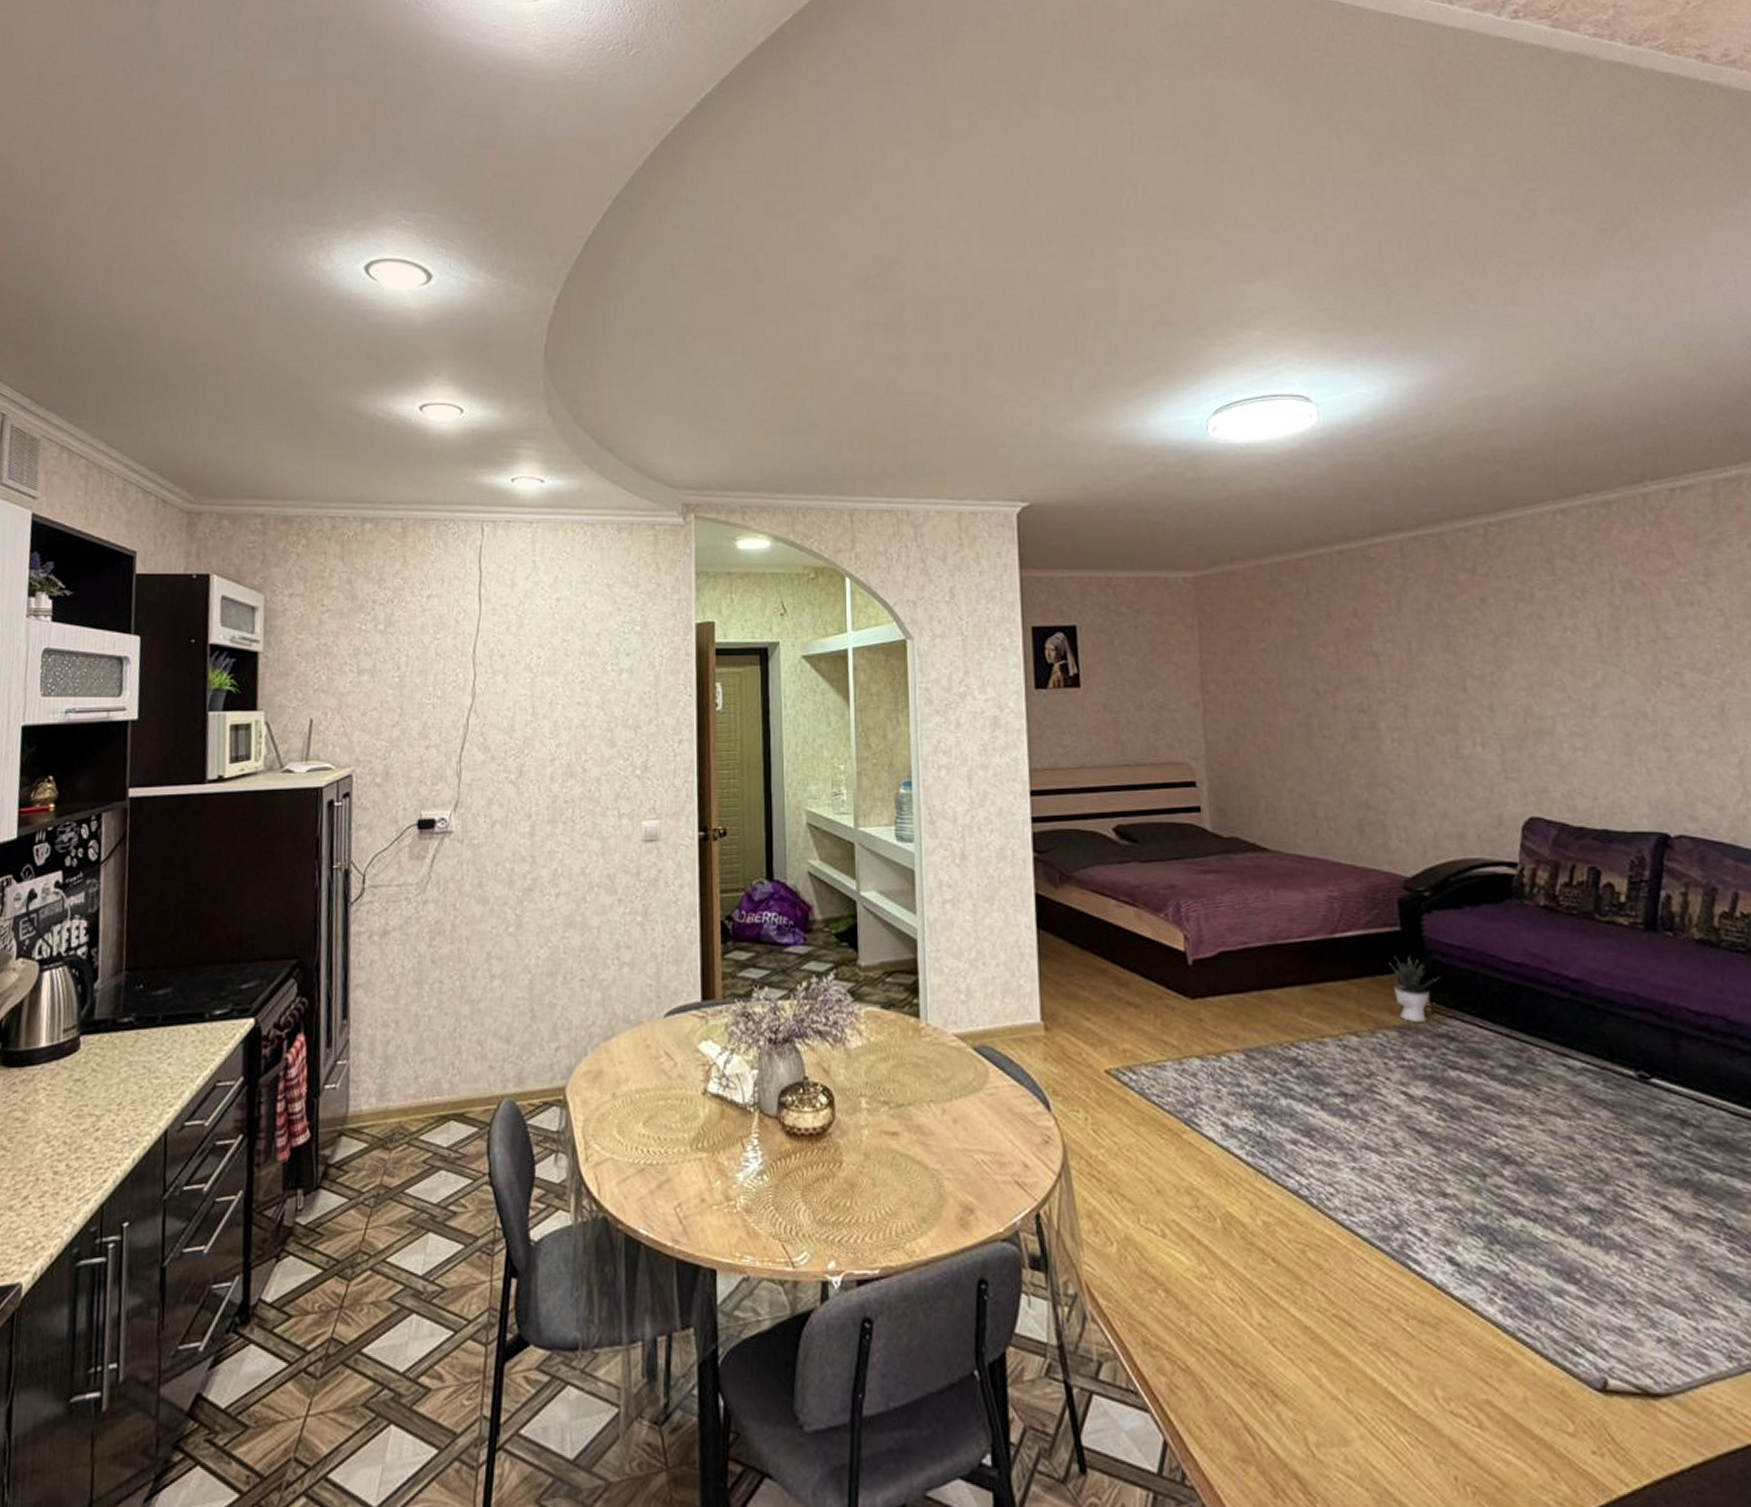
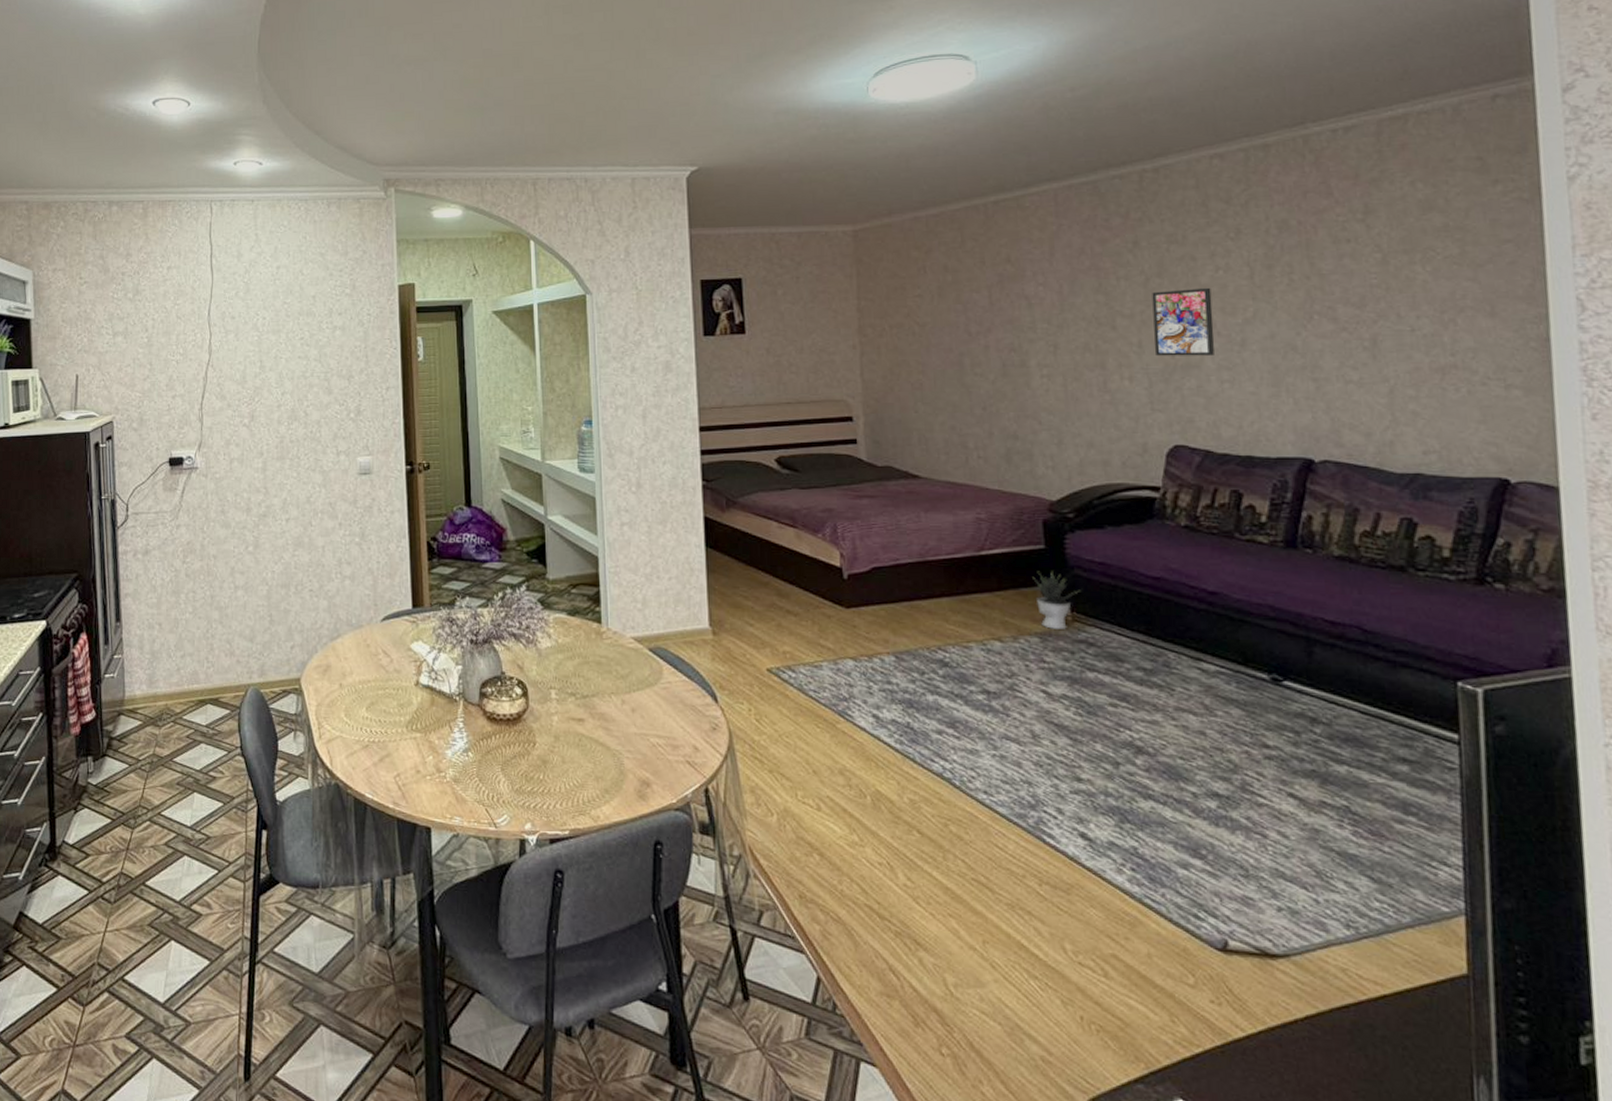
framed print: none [1501,649,1566,721] -> present [1152,287,1214,357]

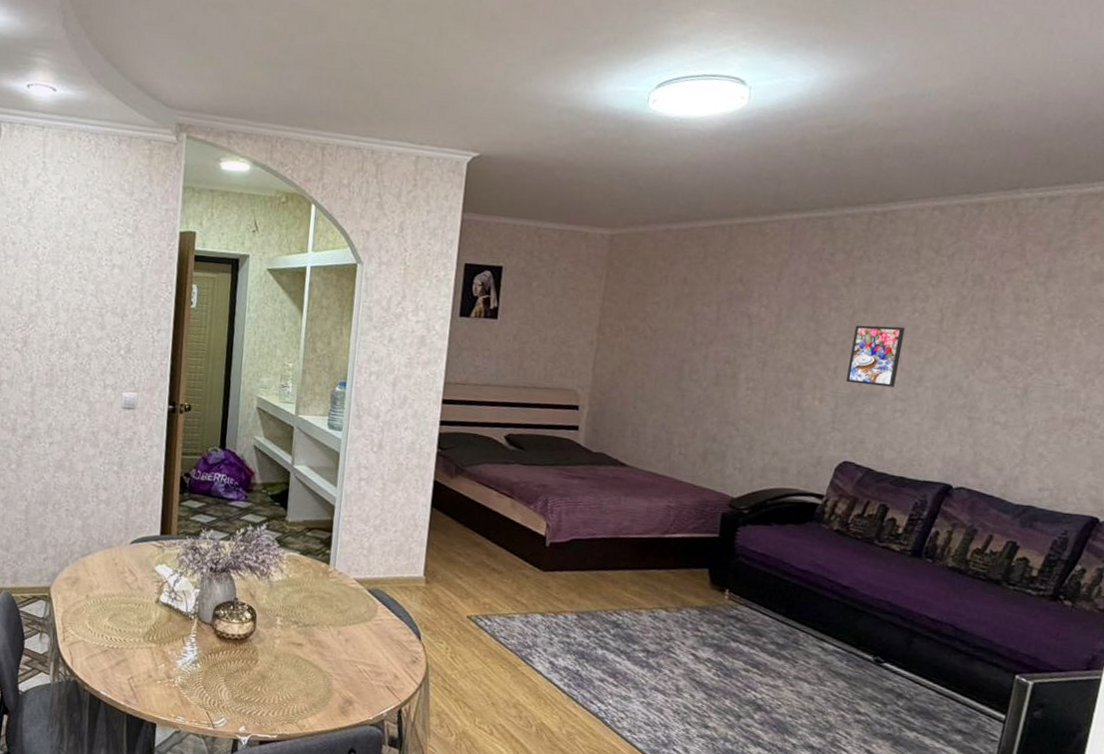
potted plant: present [1033,571,1080,629] -> none [702,555,740,606]

